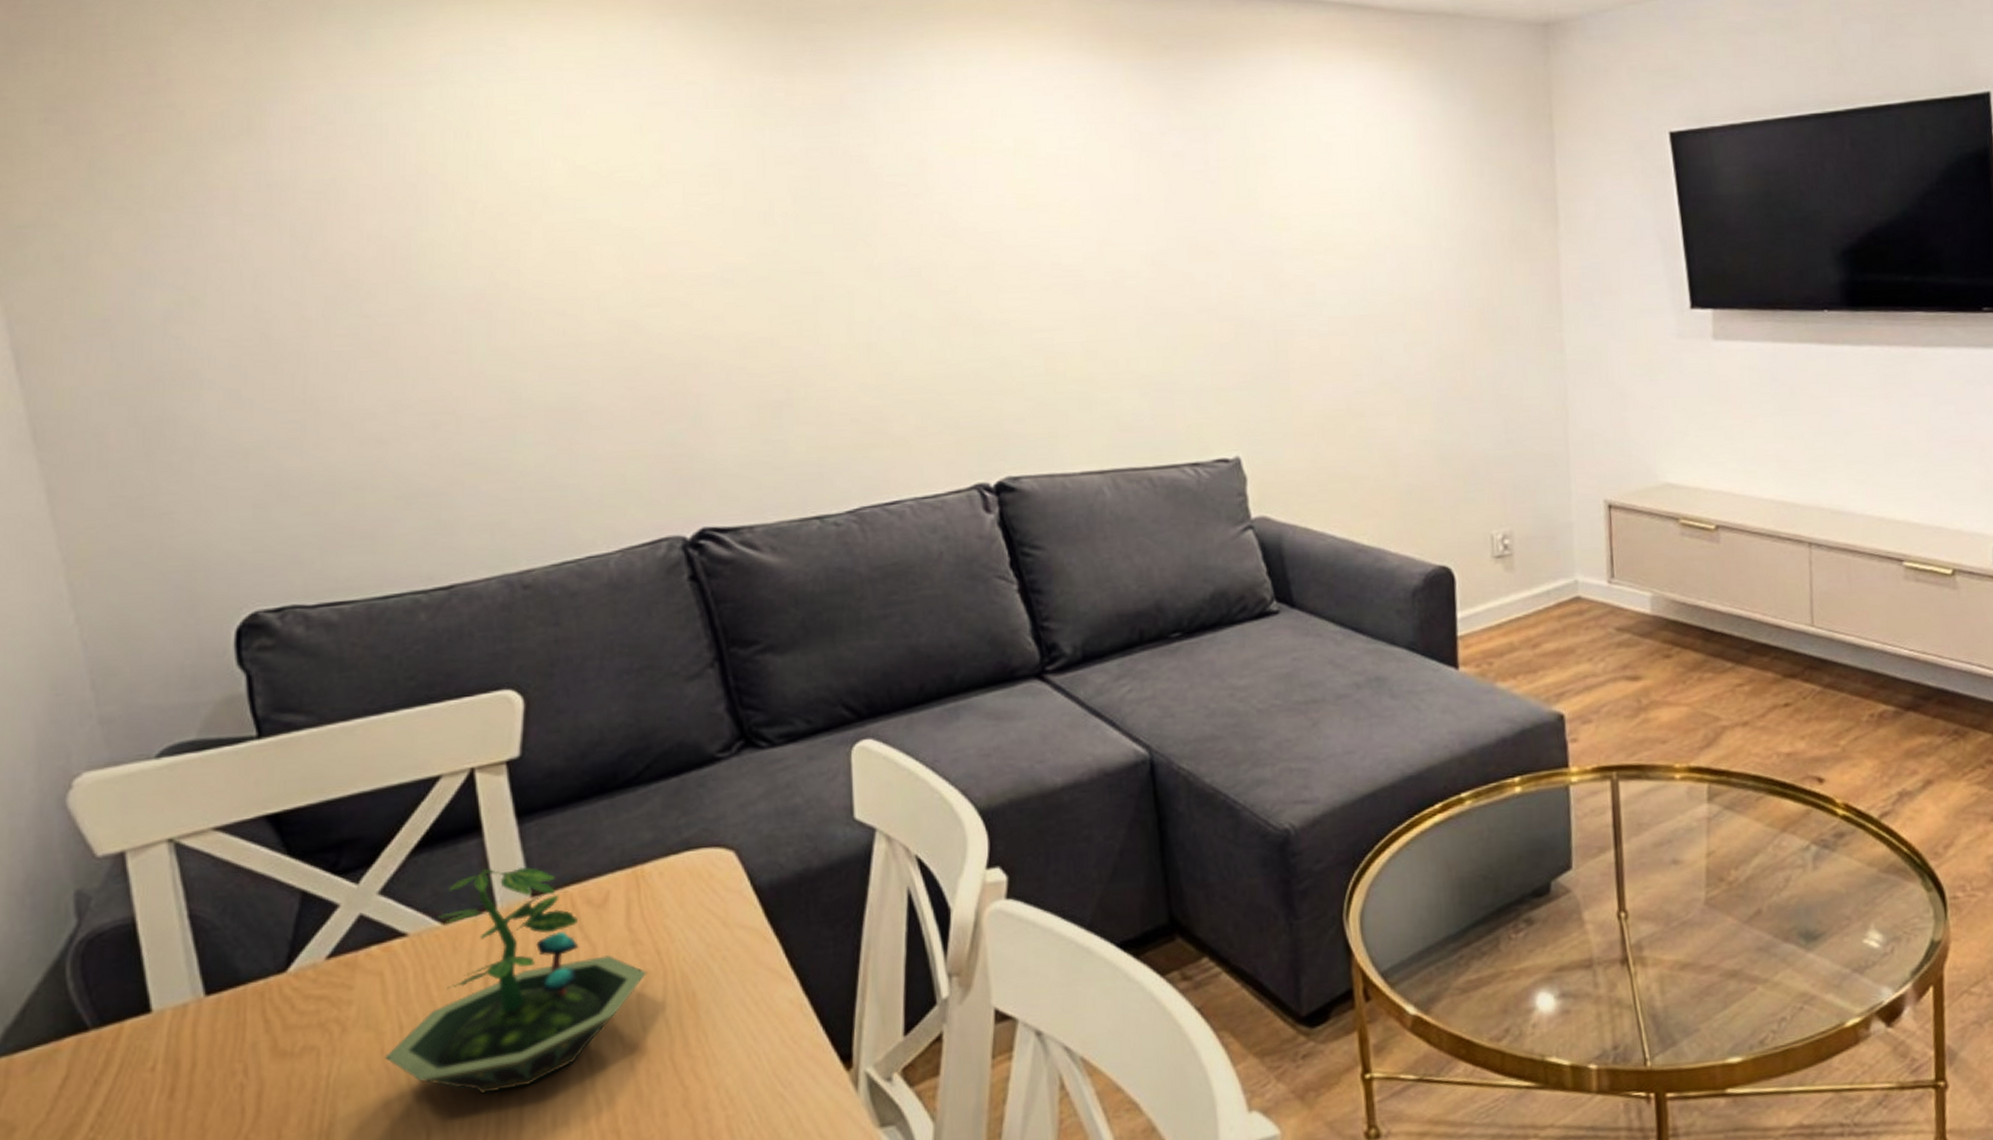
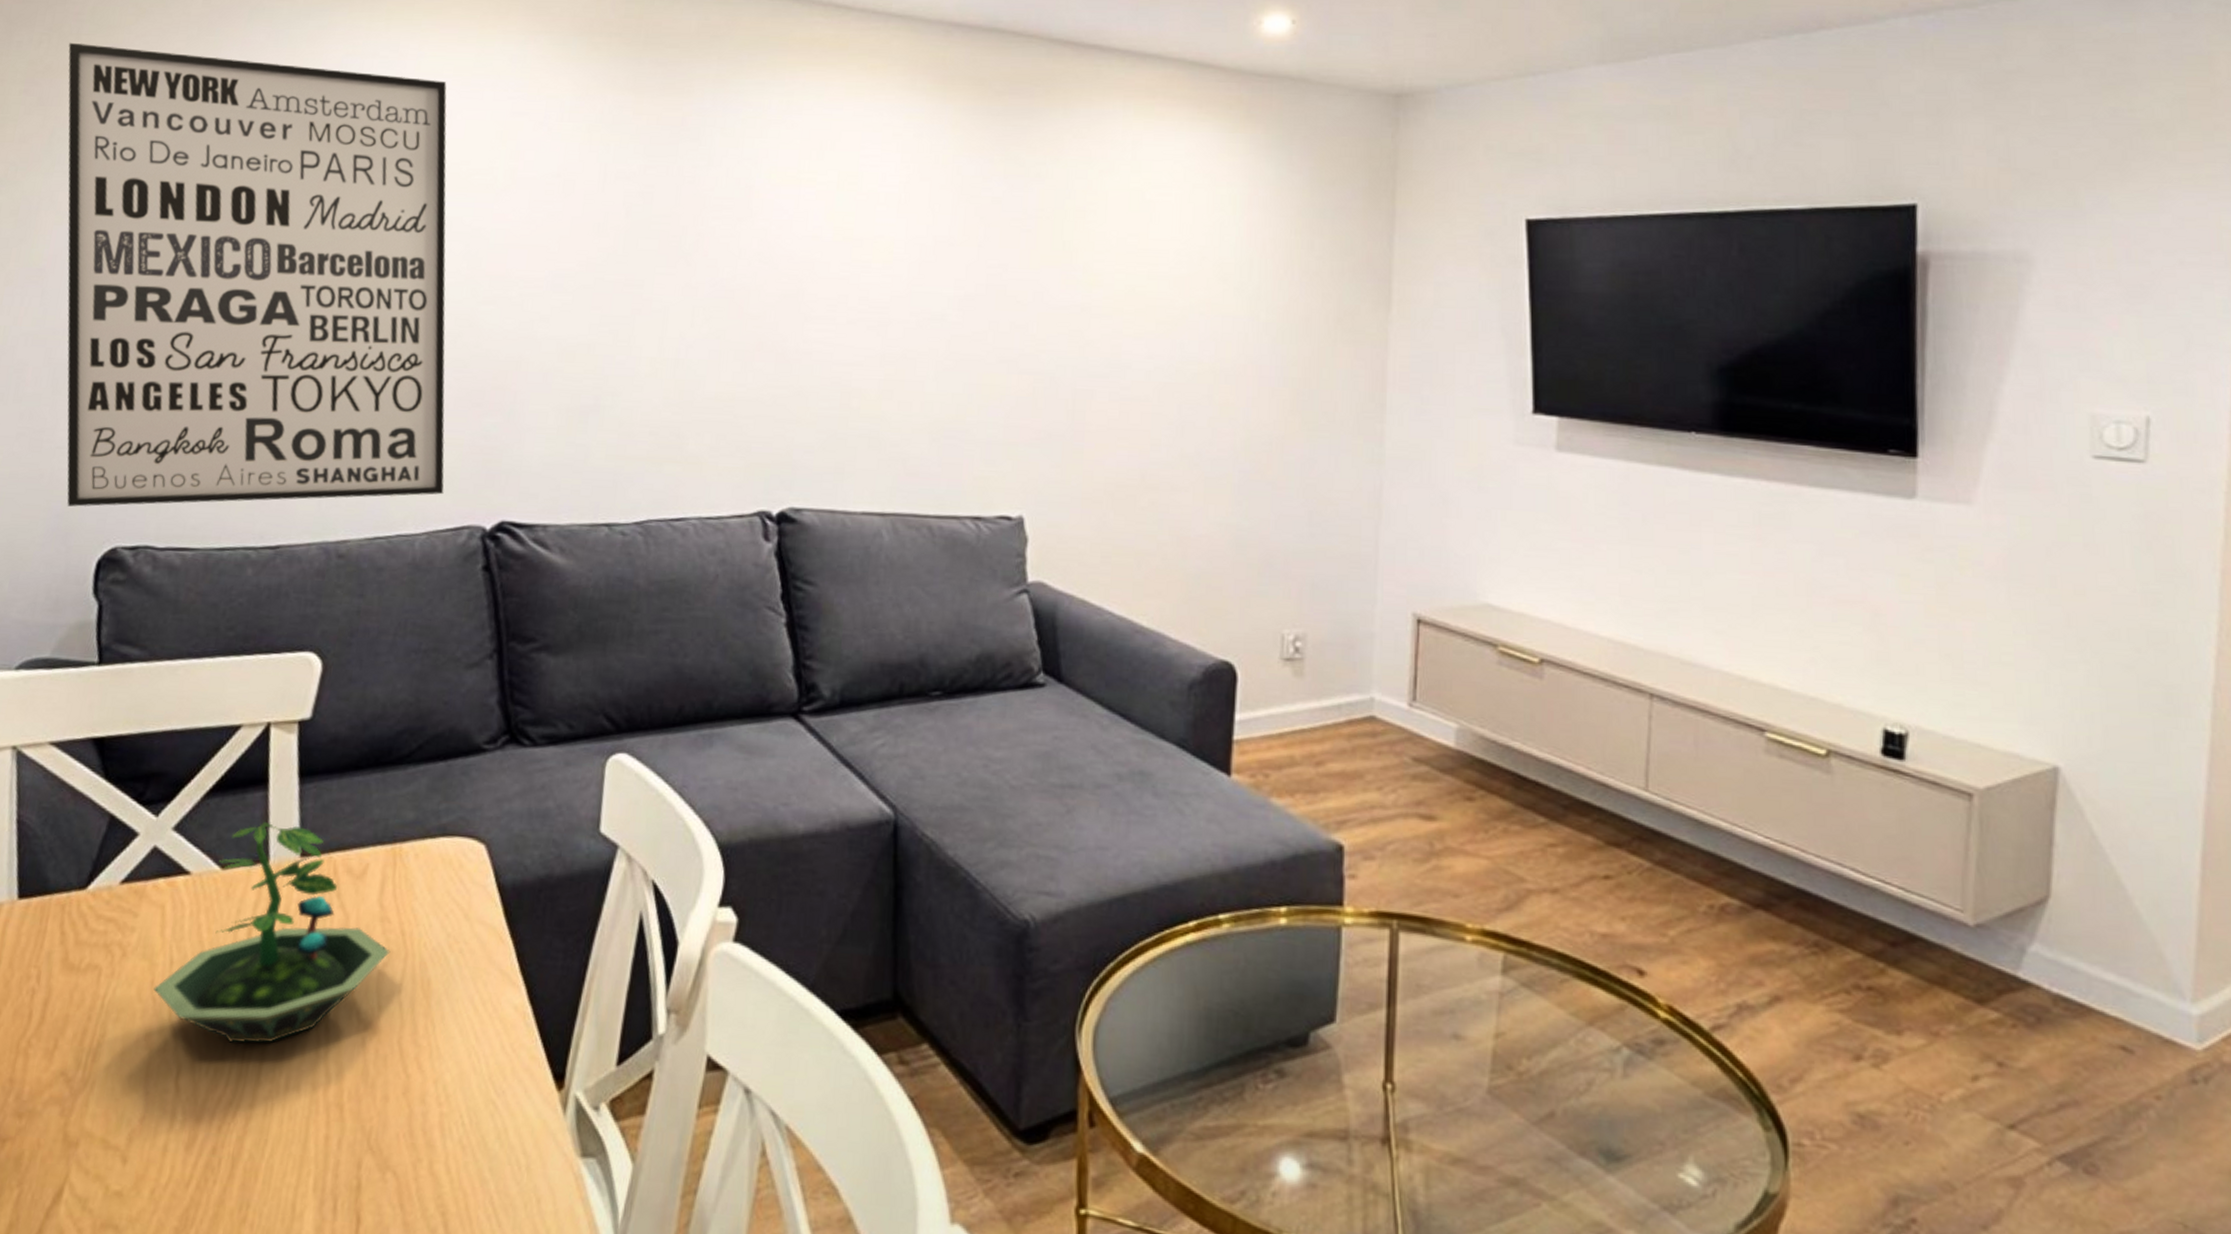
wall art: none [93,60,634,575] -> present [67,42,447,507]

